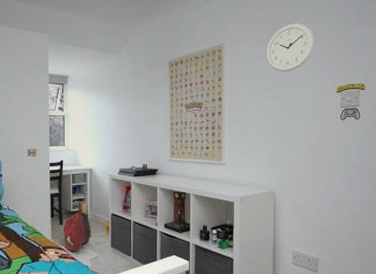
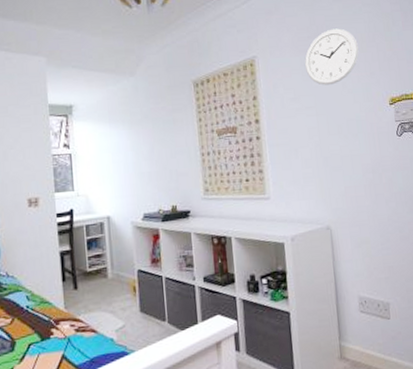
baseball cap: present [63,203,91,252] -> none [79,259,115,323]

